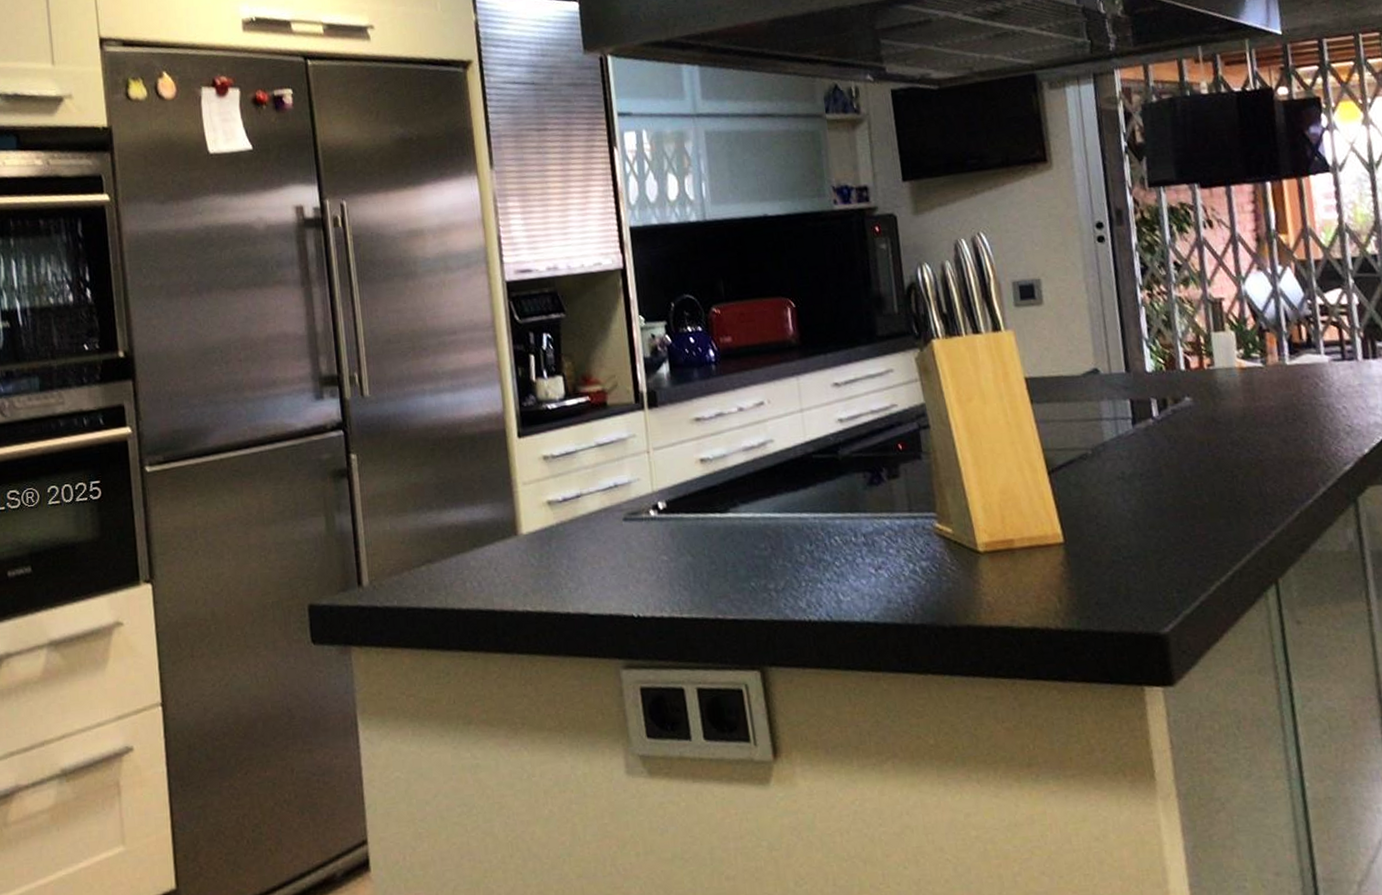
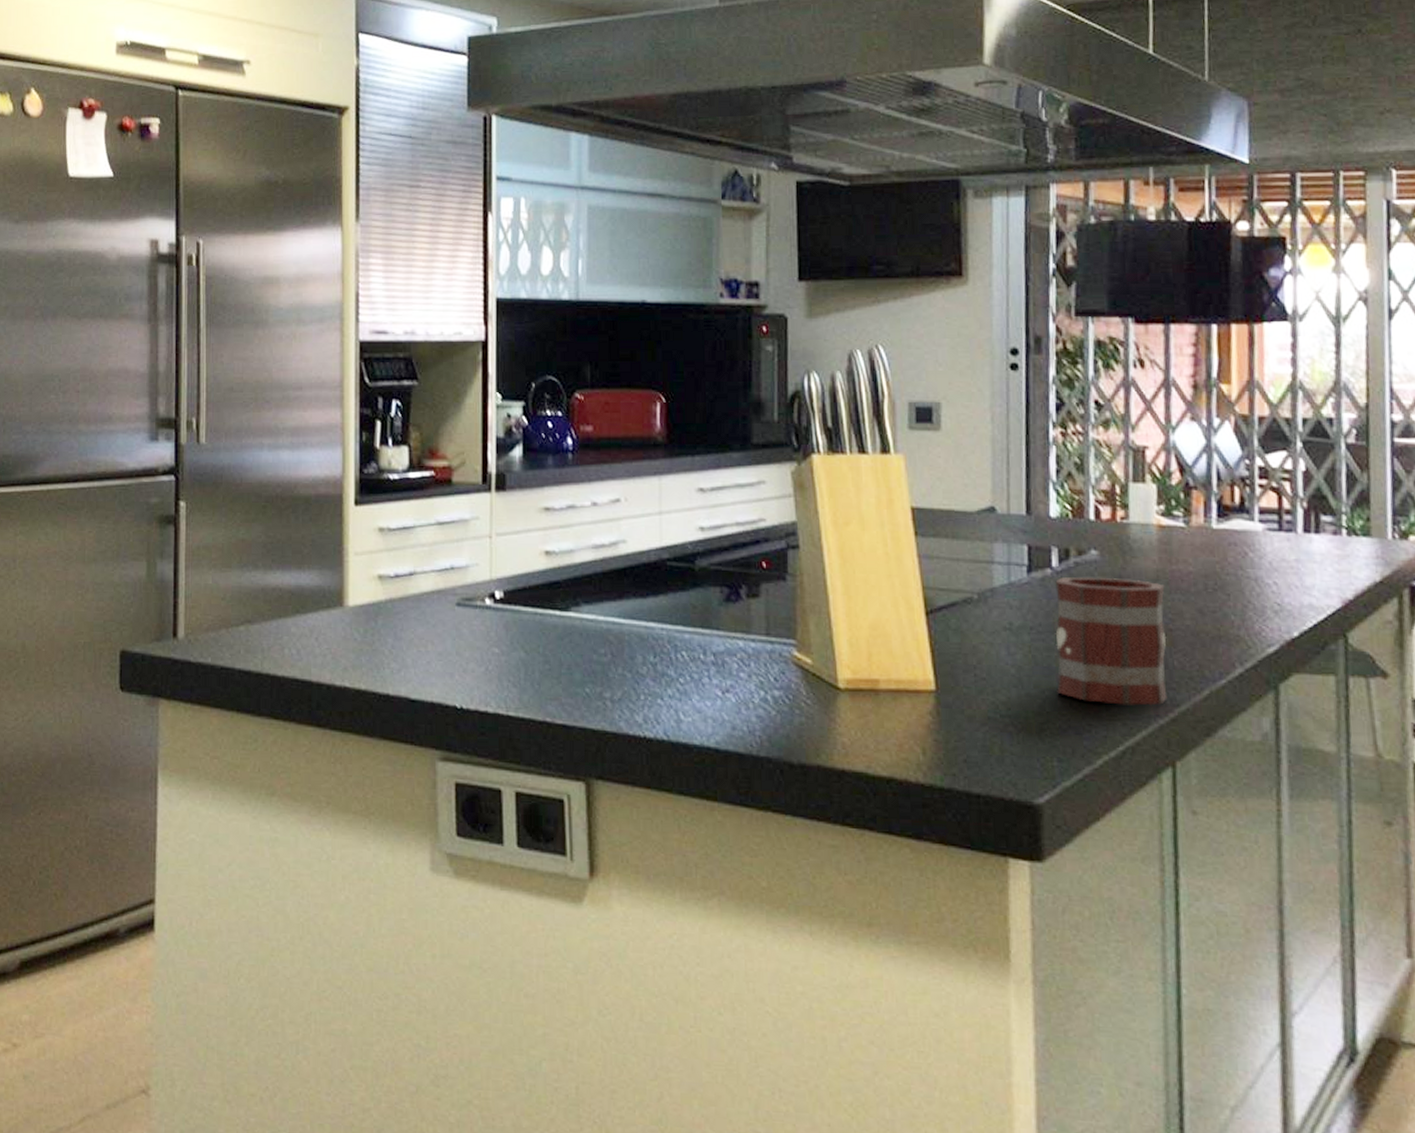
mug: none [1157,419,1265,535] -> present [1055,576,1168,706]

